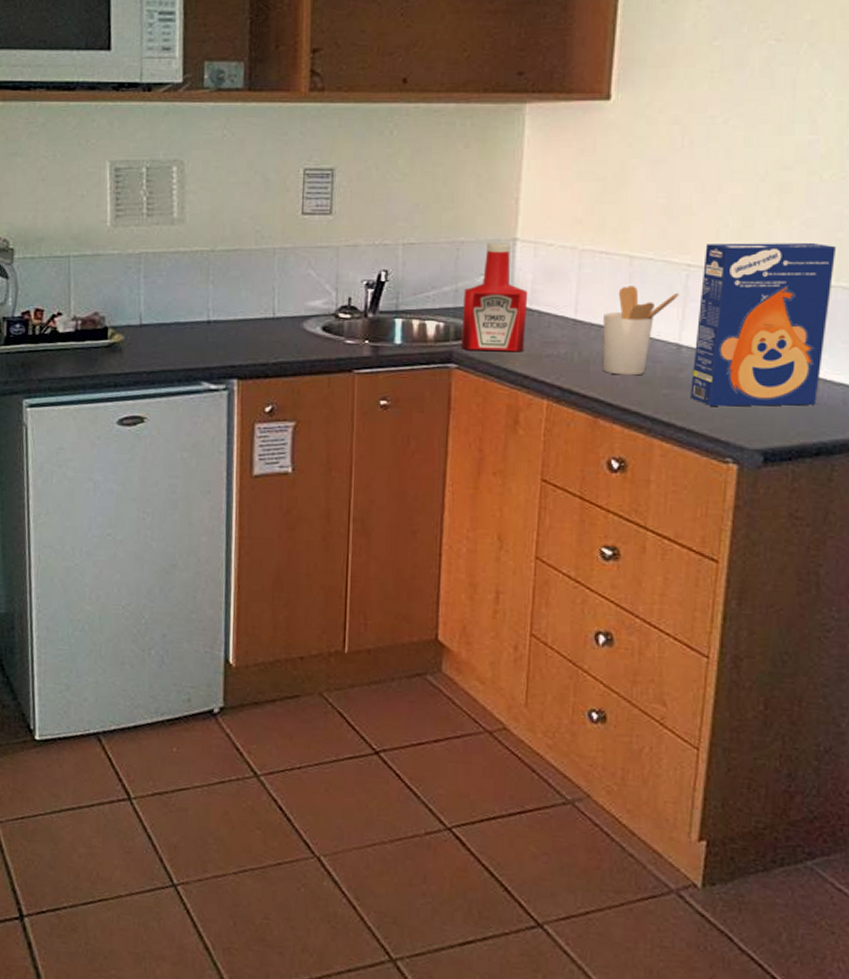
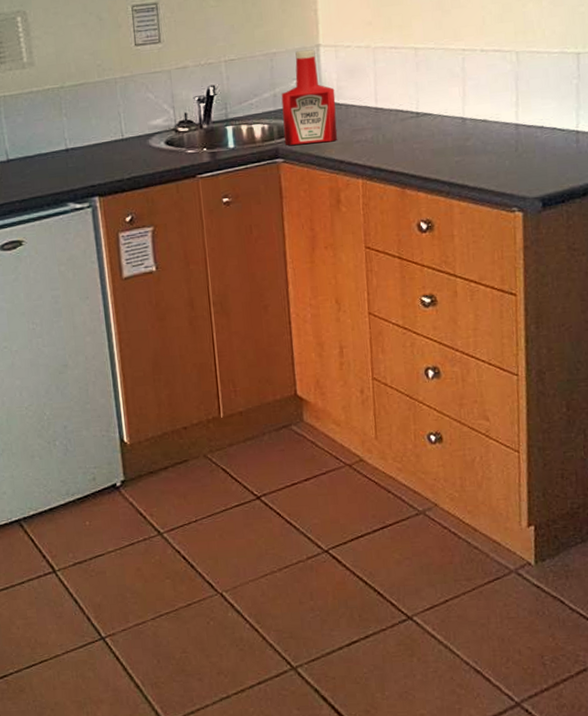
utensil holder: present [602,286,679,376] -> none [399,73,459,150]
cereal box: present [690,243,835,407] -> none [475,18,580,166]

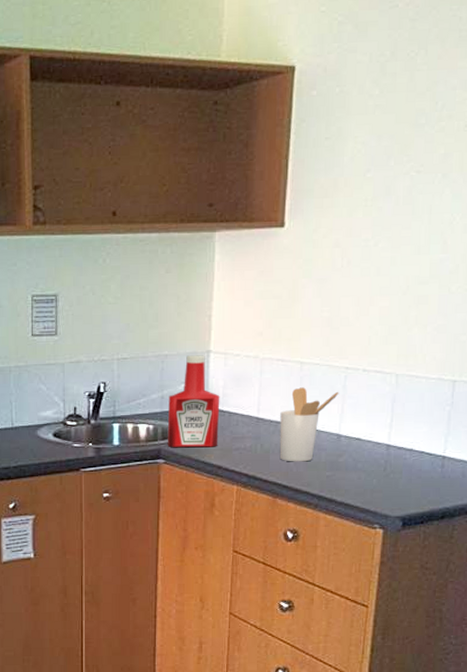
utensil holder: none [399,73,459,150] -> present [279,387,339,462]

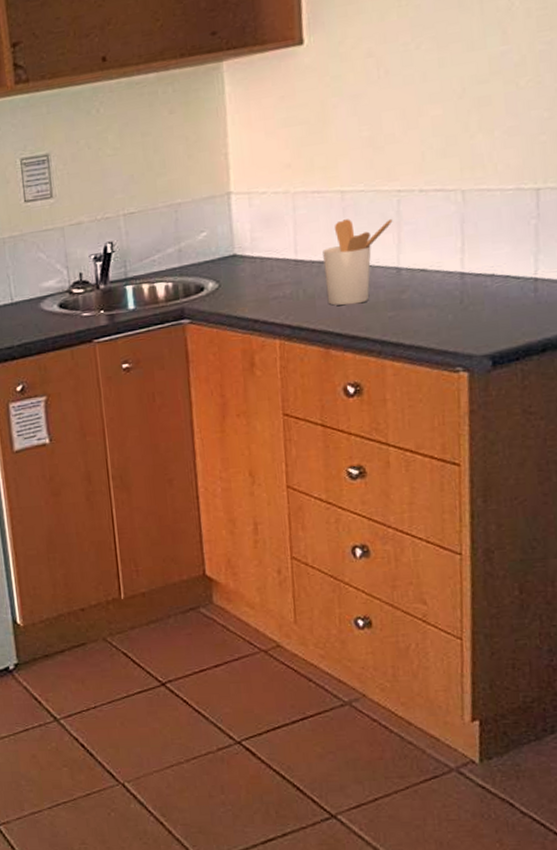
ketchup bottle: present [167,355,220,448] -> none [187,198,251,305]

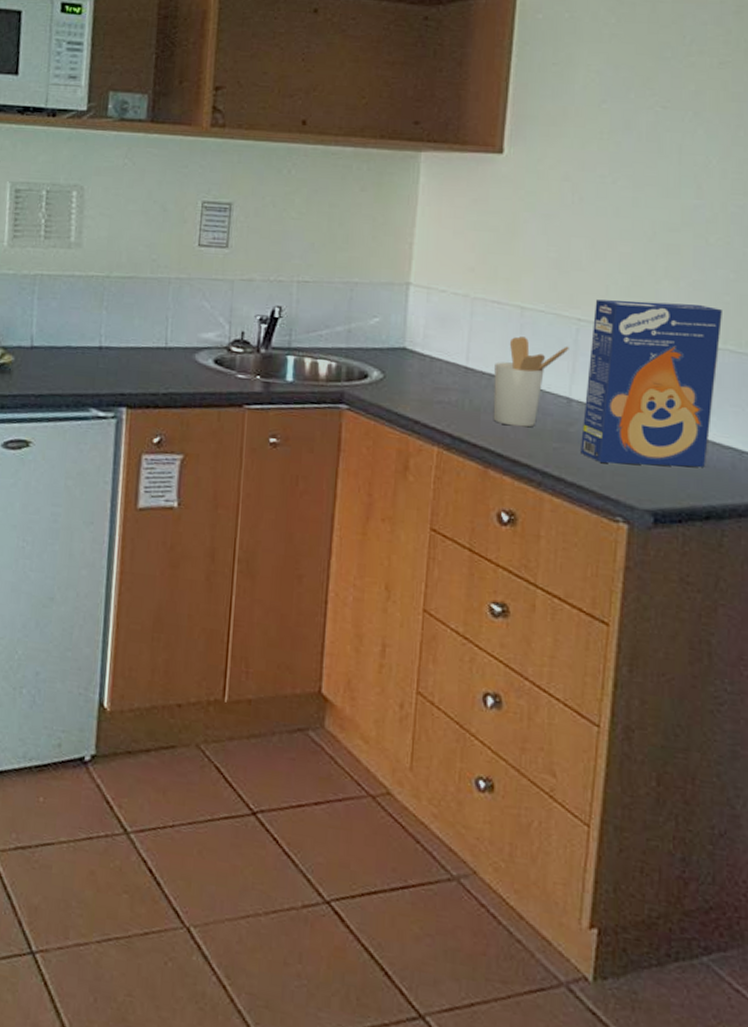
cereal box: none [412,149,540,321] -> present [580,299,722,467]

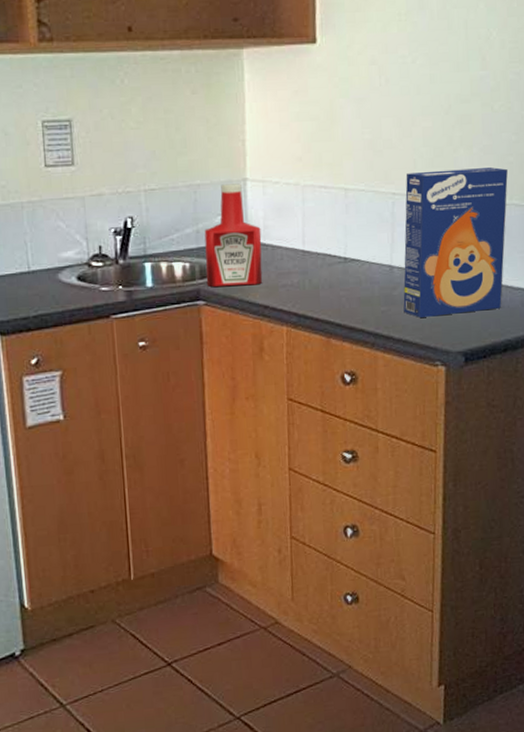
ketchup bottle: none [352,285,420,397] -> present [204,183,263,288]
utensil holder: present [493,336,569,428] -> none [327,216,388,298]

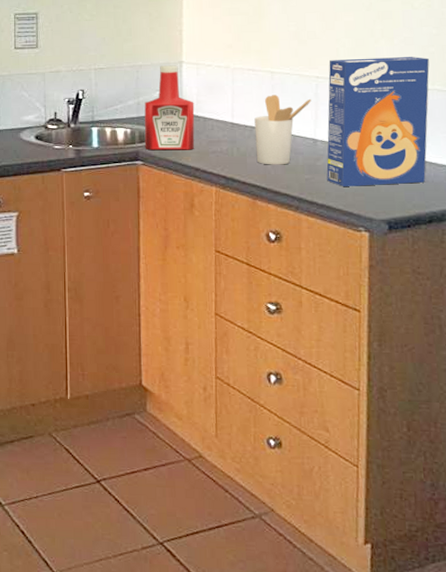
utensil holder: none [327,216,388,298] -> present [254,95,312,165]

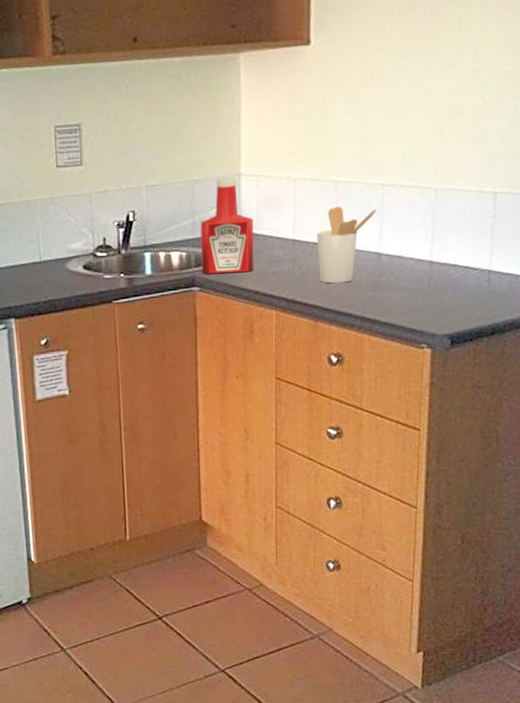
cereal box: present [326,57,430,186] -> none [390,157,499,302]

